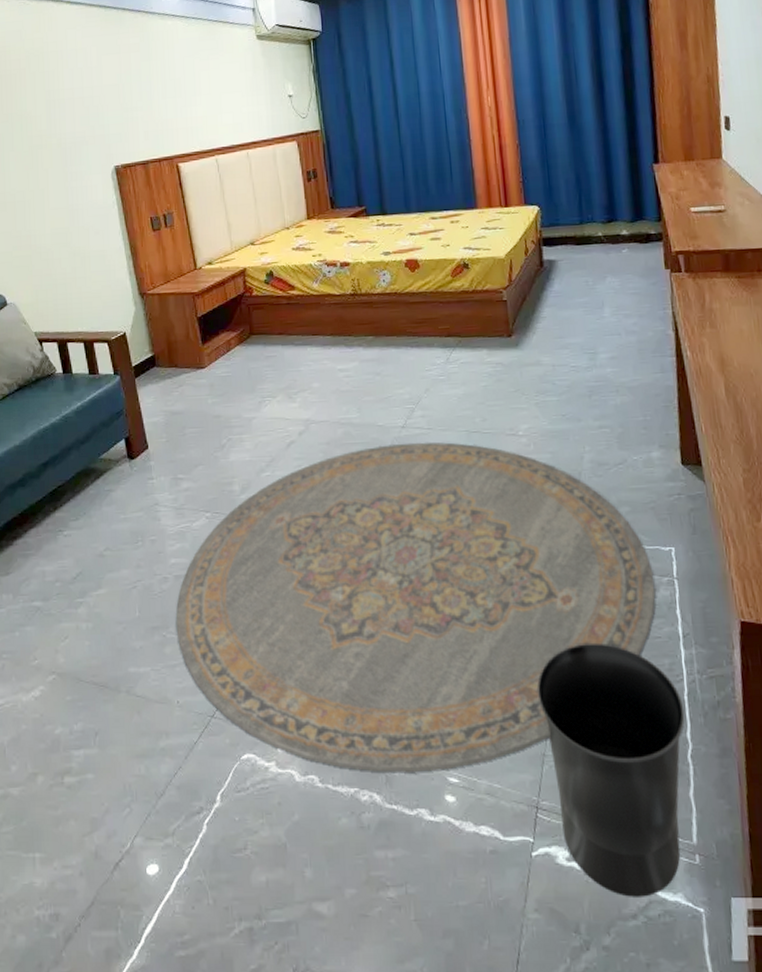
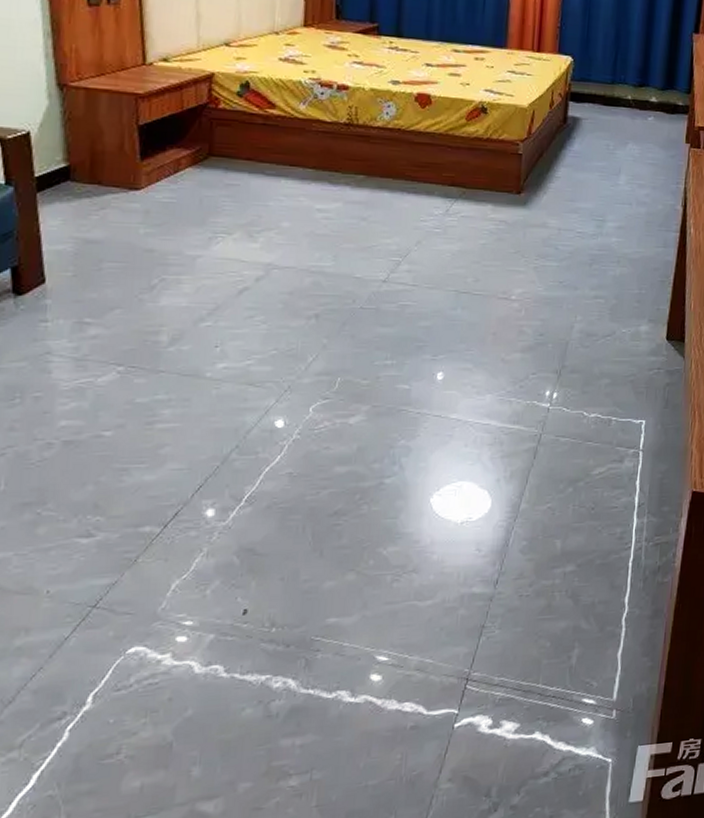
rug: present [175,442,656,772] -> none [56,299,621,657]
waste bin: present [536,642,685,897] -> none [486,513,627,757]

